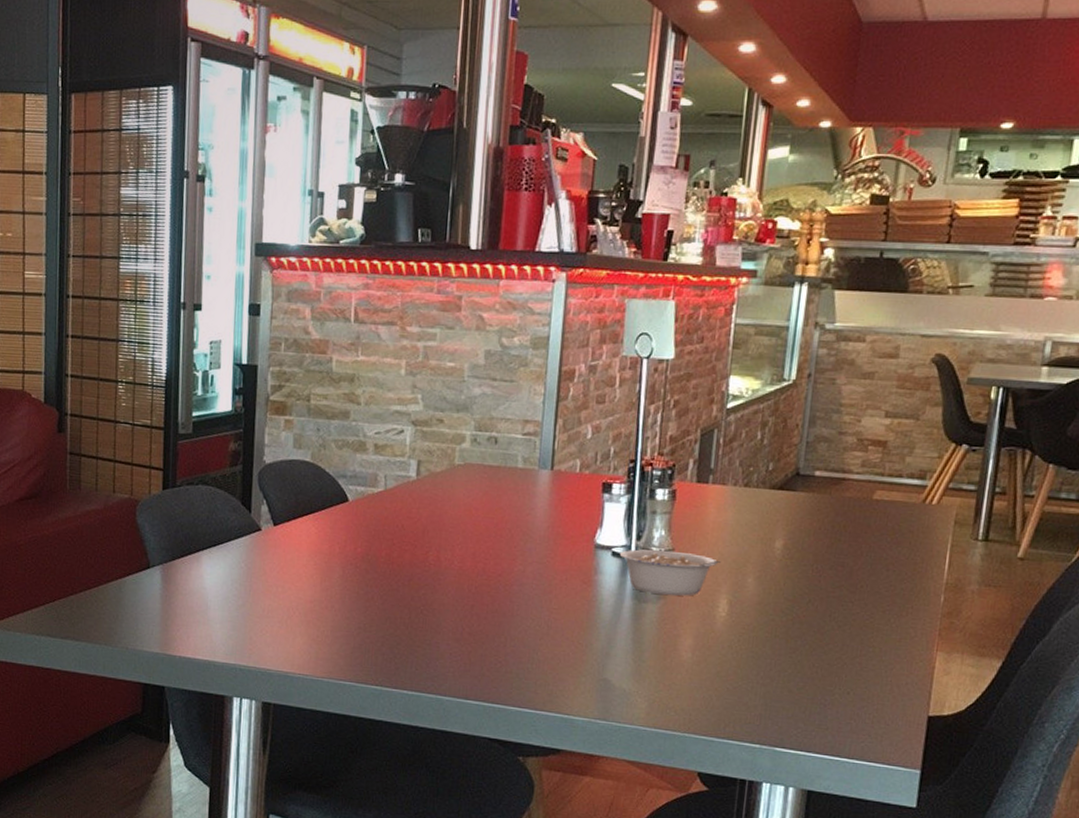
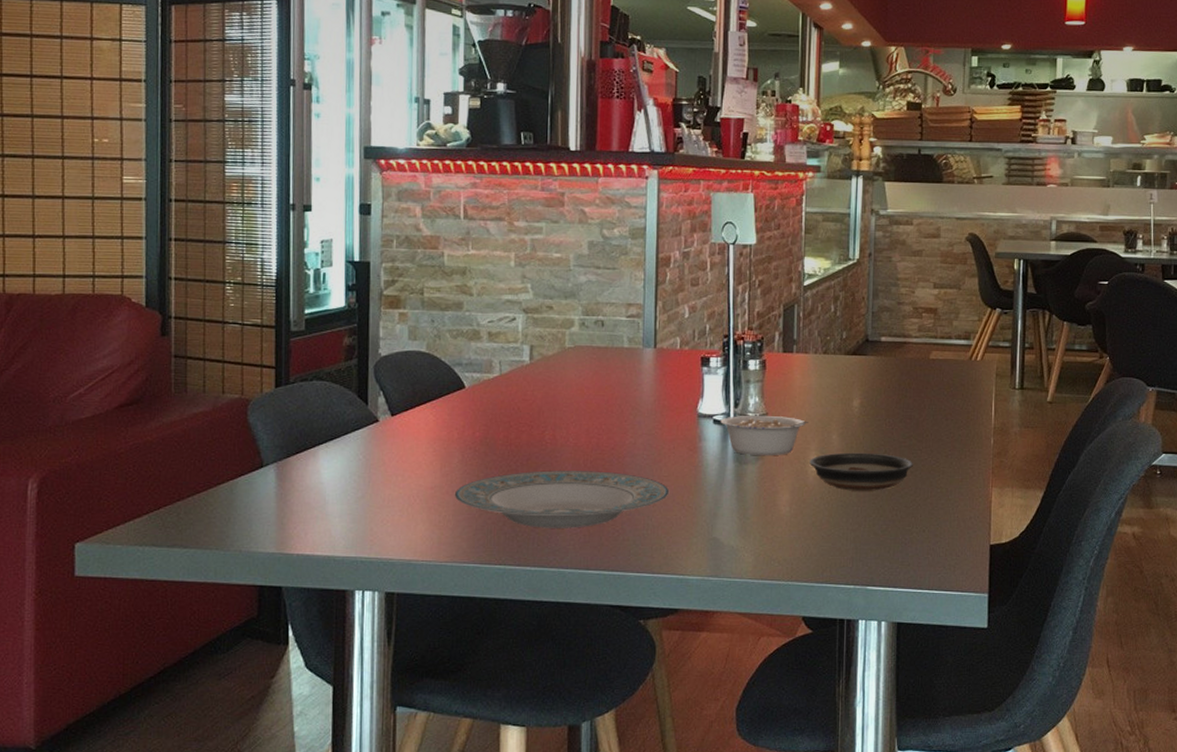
plate: none [333,593,559,656] -> present [454,470,670,528]
saucer: none [718,598,843,644] -> present [809,452,914,491]

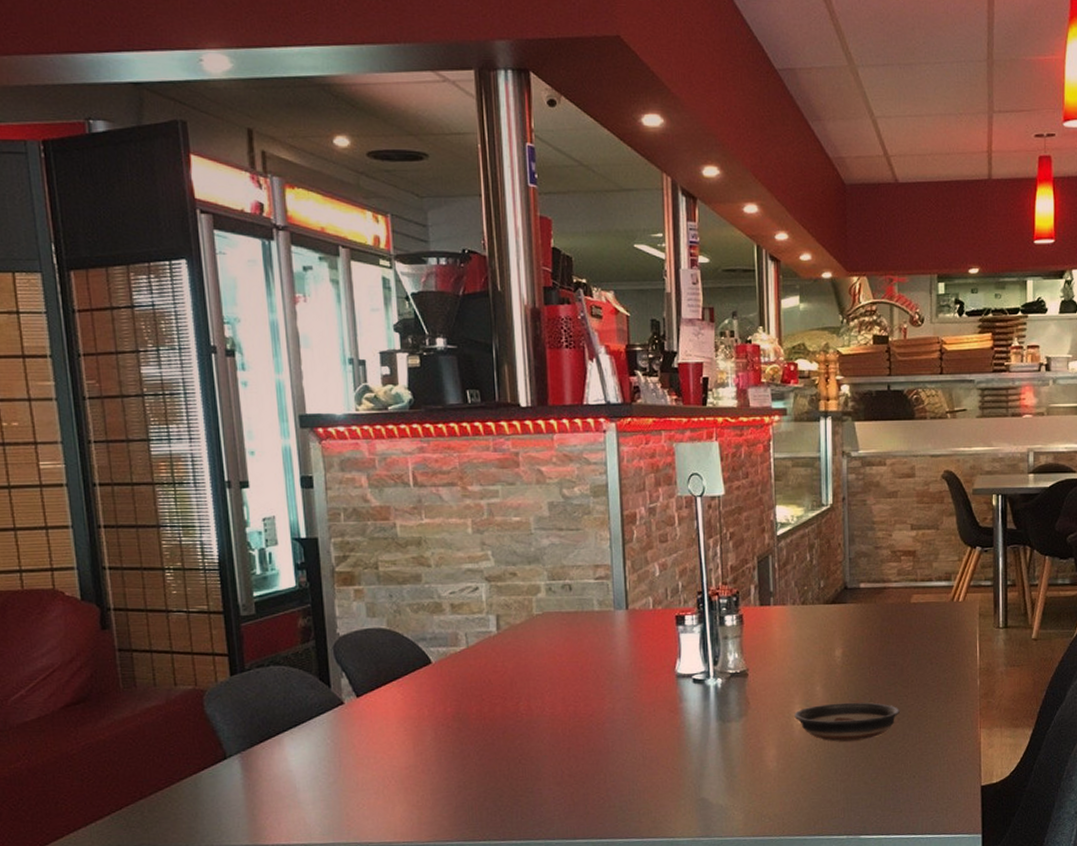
plate: present [454,470,670,528] -> none [430,739,653,801]
legume: present [720,415,809,455] -> none [700,671,792,713]

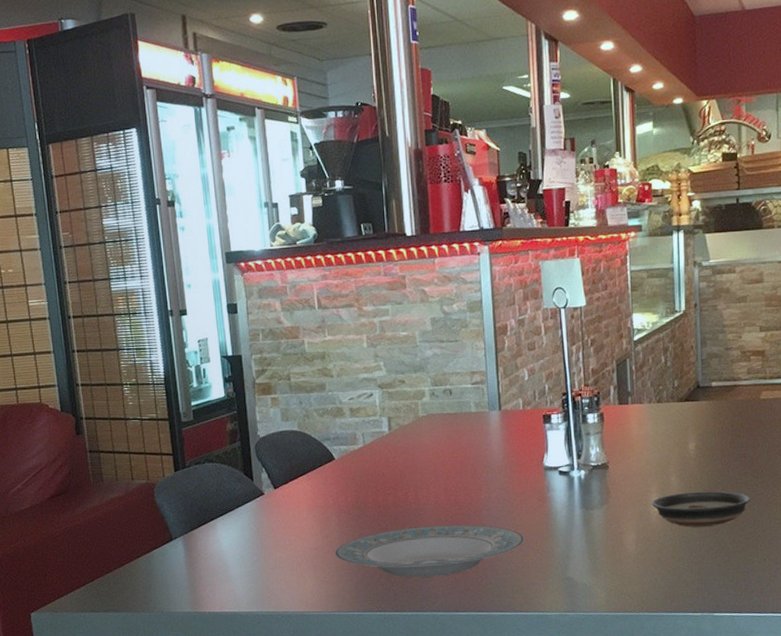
plate: none [430,739,653,801] -> present [335,524,524,578]

